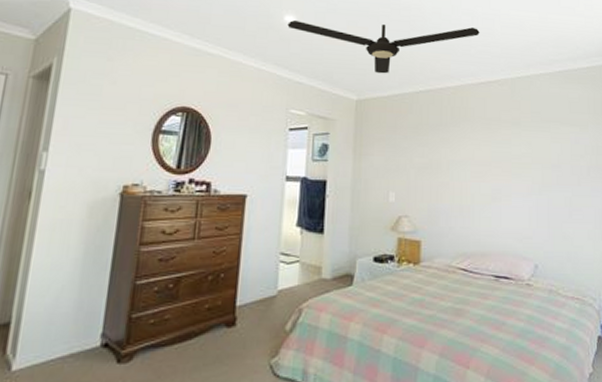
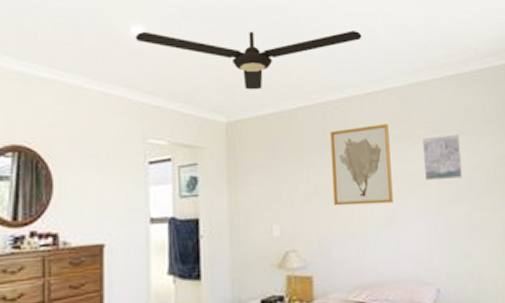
wall art: none [444,110,499,182] -> present [329,123,394,206]
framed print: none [530,124,565,165] -> present [423,134,462,181]

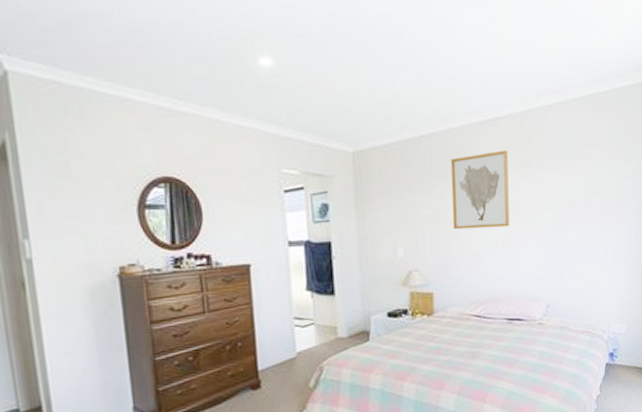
ceiling fan: present [135,31,362,90] -> none [264,54,484,119]
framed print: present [423,134,462,181] -> none [541,159,577,205]

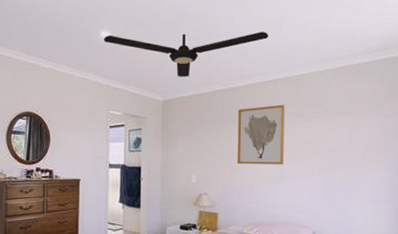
ceiling fan: none [264,54,484,119] -> present [104,32,269,77]

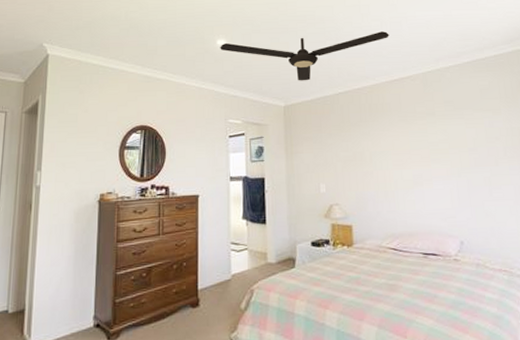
wall art: present [237,104,285,165] -> none [364,103,419,170]

